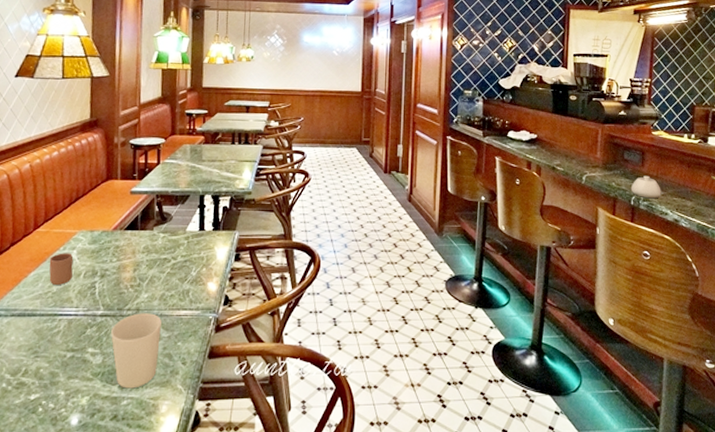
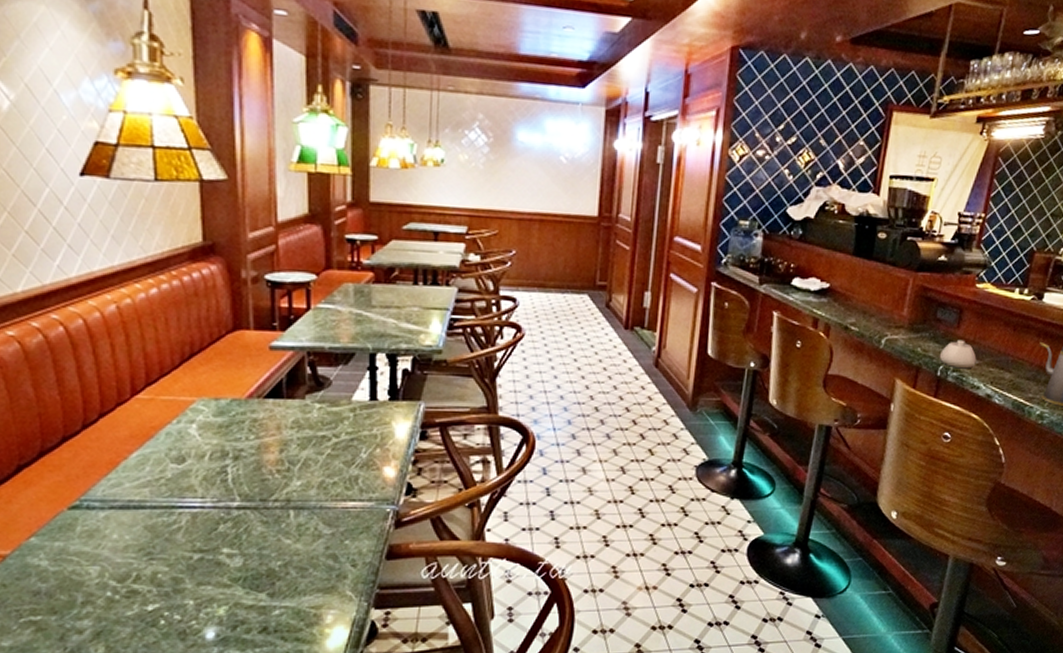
cup: present [49,253,74,285] -> none [158,427,193,469]
dixie cup: present [111,313,161,389] -> none [253,505,322,596]

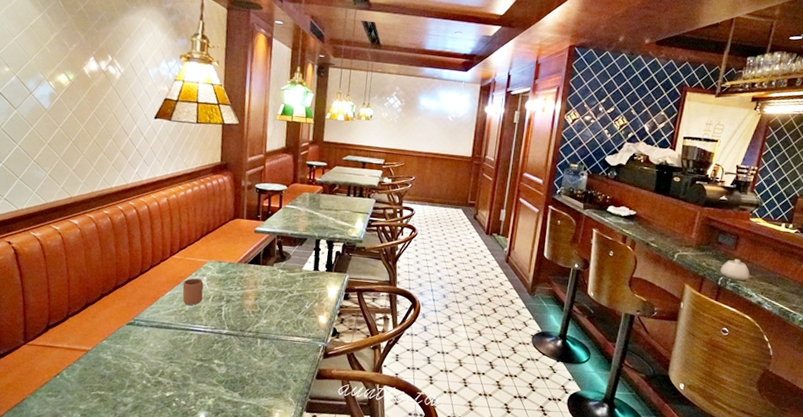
cup: none [158,427,193,469] -> present [182,278,204,305]

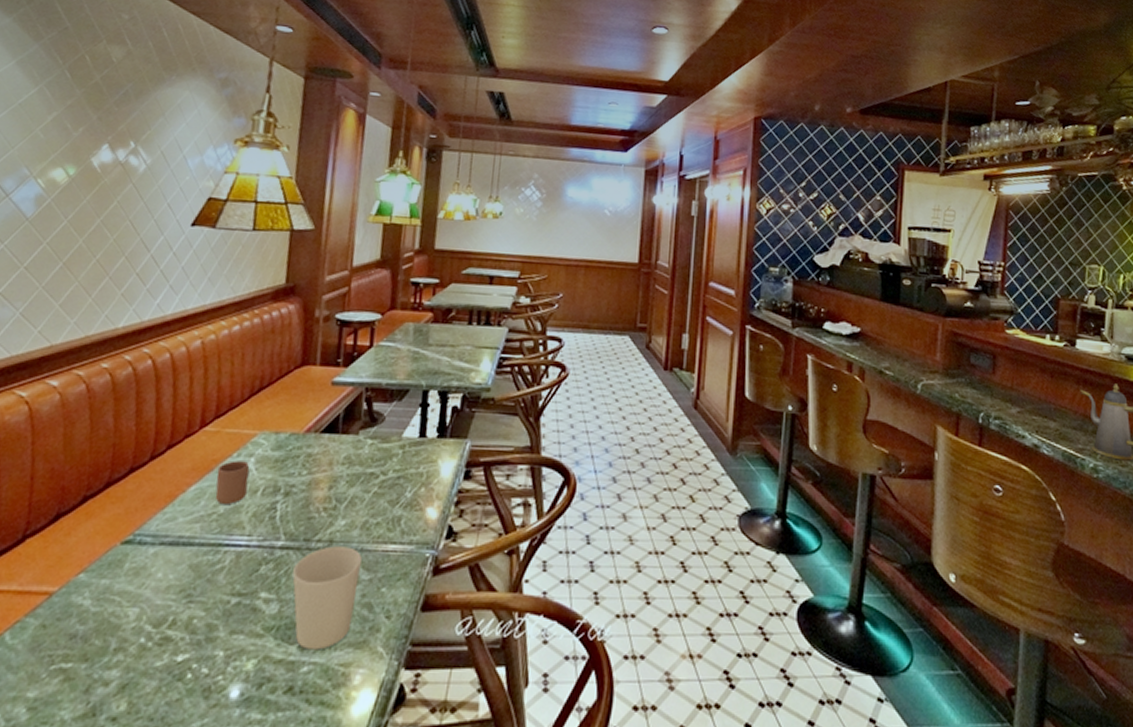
dixie cup: none [234,335,278,397] -> present [292,546,362,650]
sugar bowl: present [719,258,750,281] -> none [978,386,1017,417]

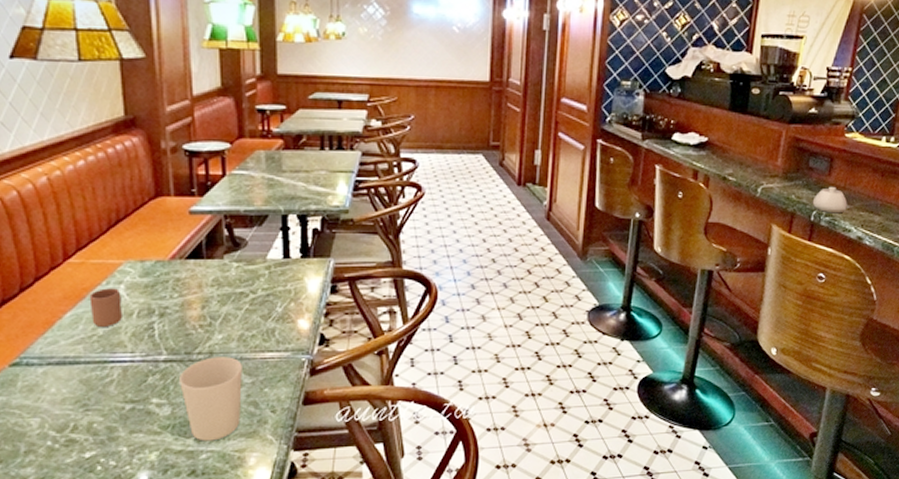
sugar bowl: none [978,386,1017,417] -> present [812,186,848,214]

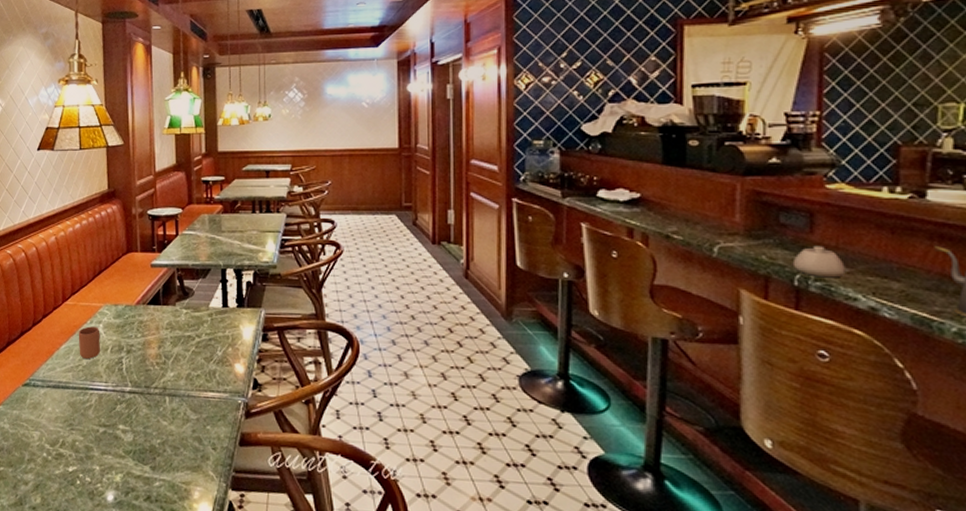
dixie cup: present [179,357,242,441] -> none [140,392,189,471]

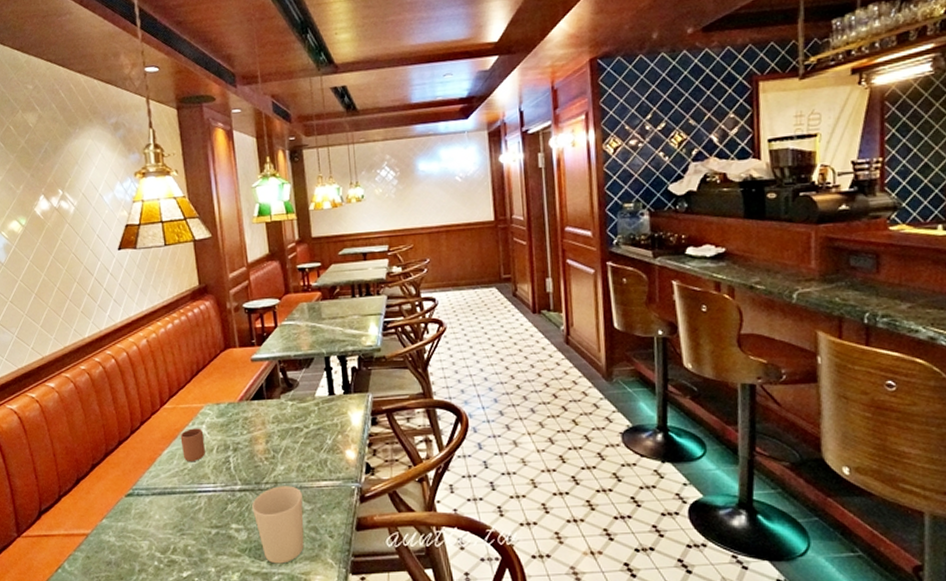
dixie cup: none [140,392,189,471] -> present [252,486,304,564]
sugar bowl: present [792,245,846,278] -> none [862,284,908,314]

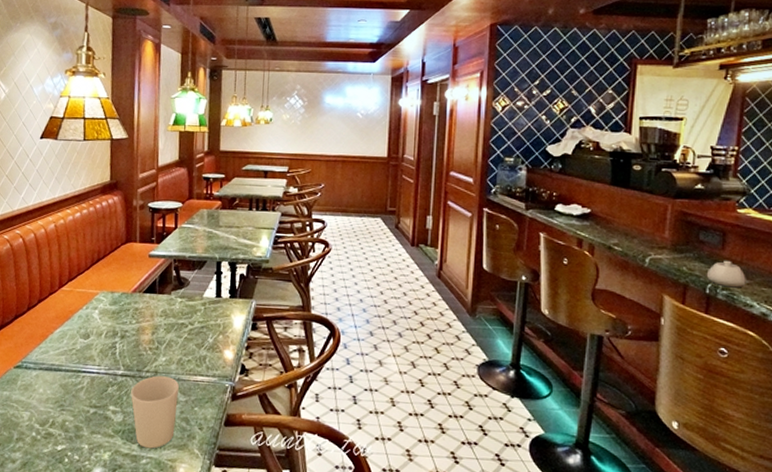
cup: present [180,428,205,461] -> none [73,312,96,343]
sugar bowl: none [862,284,908,314] -> present [706,260,746,288]

